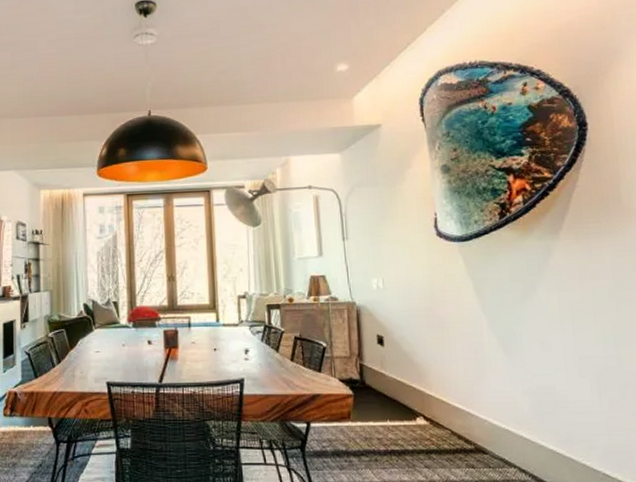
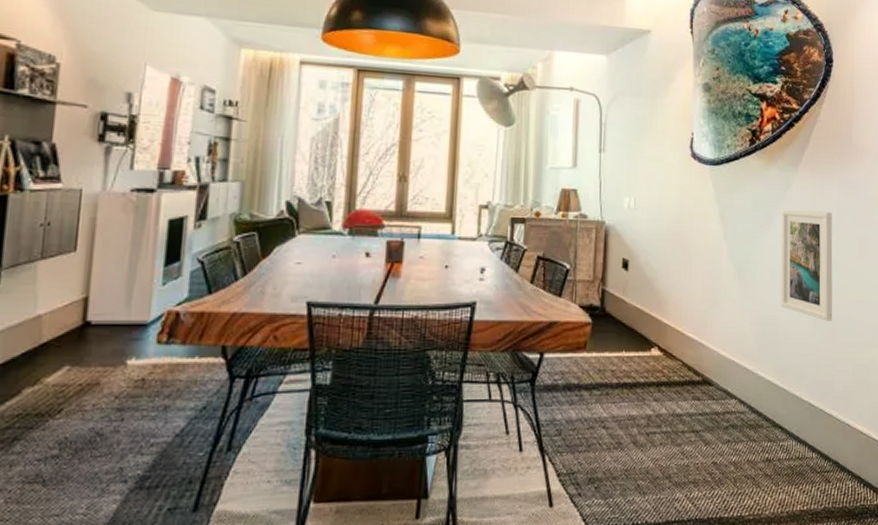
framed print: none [544,277,622,389] -> present [781,208,833,321]

